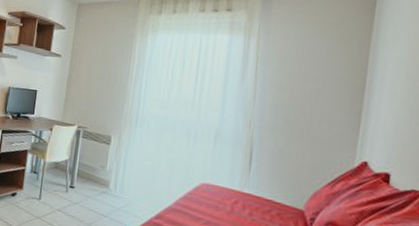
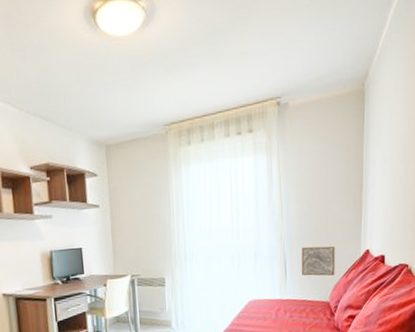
wall art: none [271,139,319,182] -> present [302,246,335,276]

